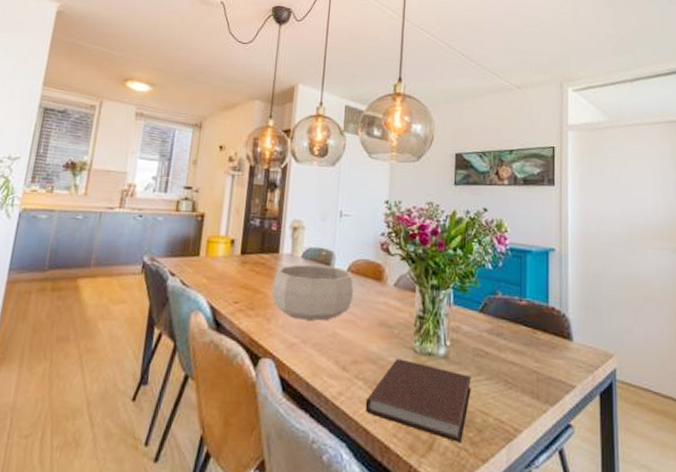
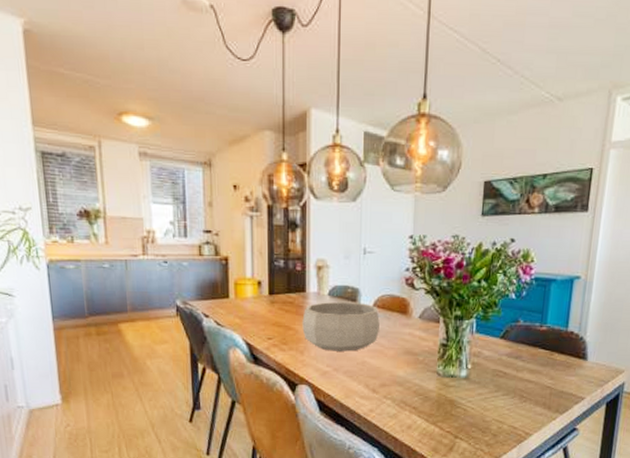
notebook: present [365,358,471,442] -> none [393,381,490,444]

